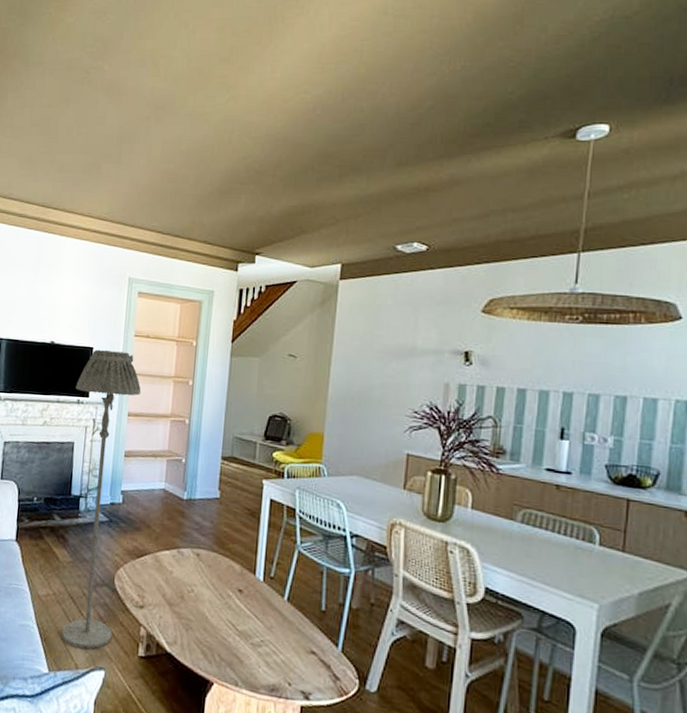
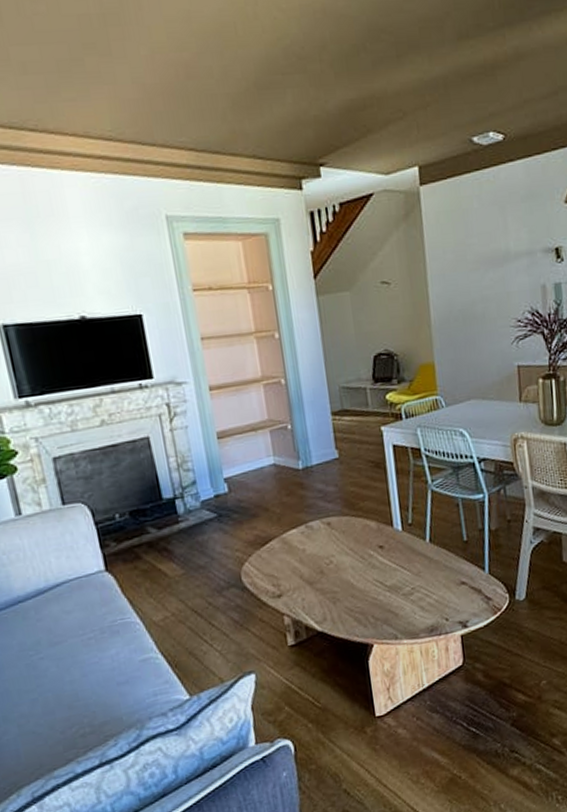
floor lamp: present [61,349,141,650] -> none [131,313,254,662]

